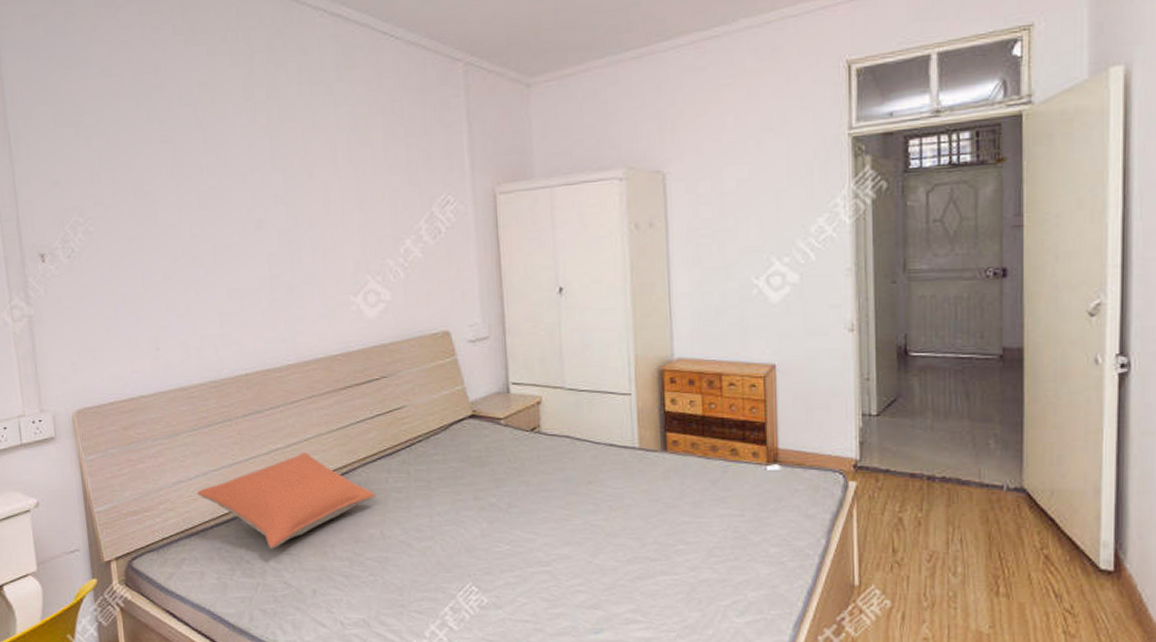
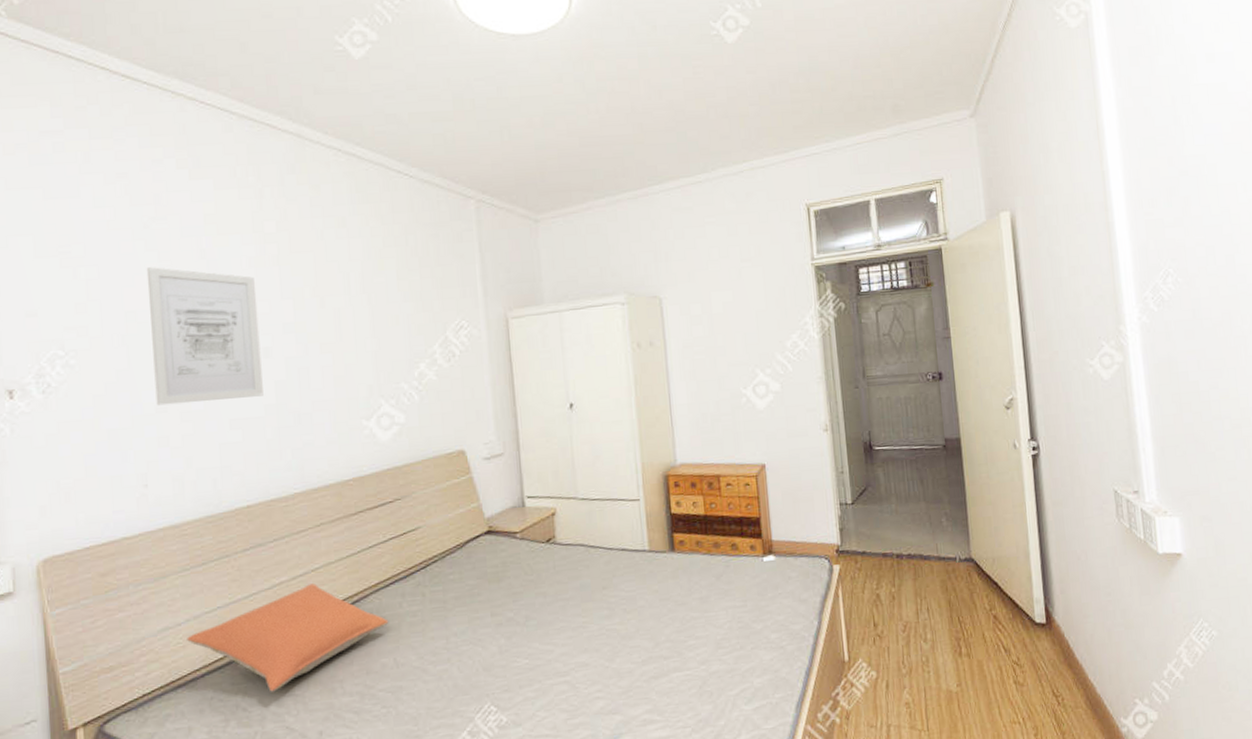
wall art: none [150,137,258,274] -> present [146,267,263,406]

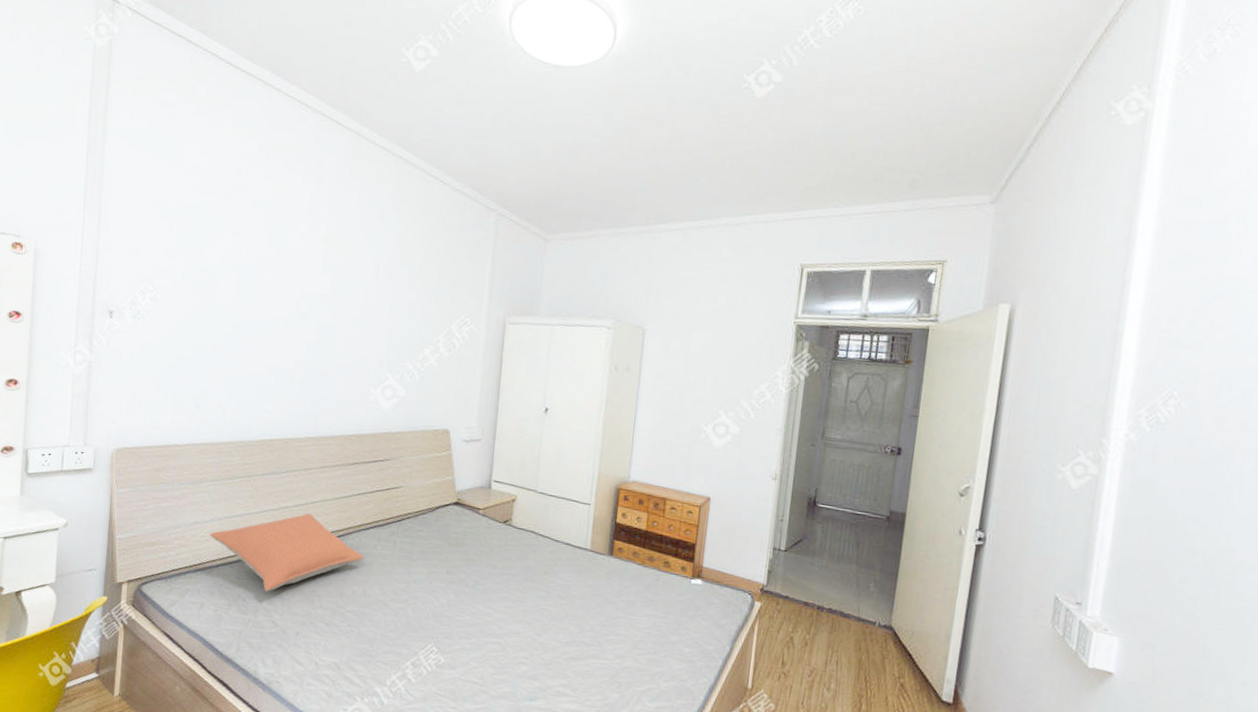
wall art: present [146,267,263,406] -> none [214,229,305,352]

